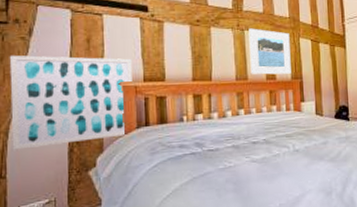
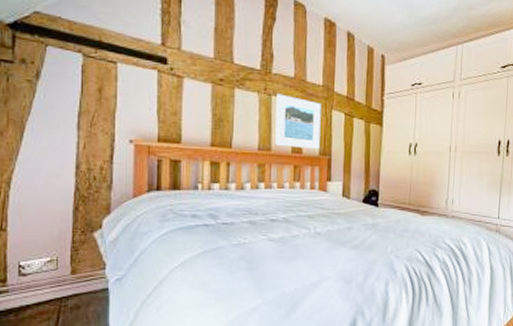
wall art: present [9,55,132,150] -> none [14,98,146,202]

